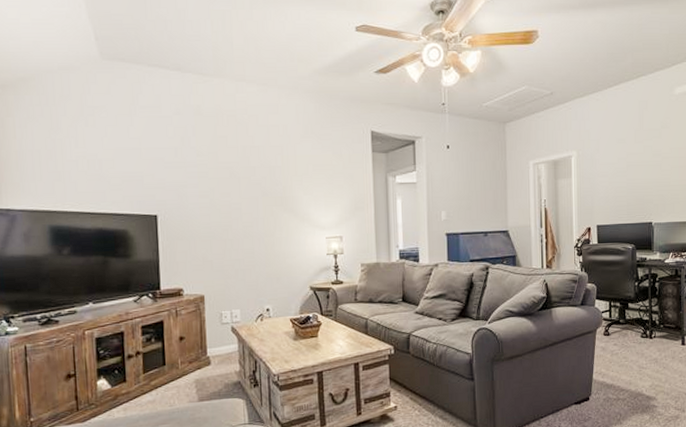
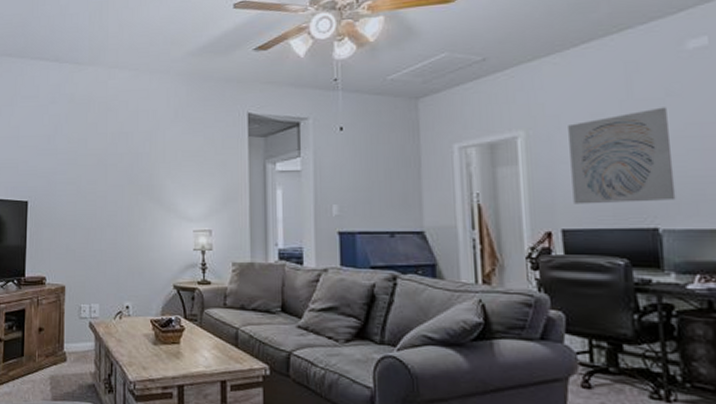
wall art: none [604,136,663,207] -> present [568,107,676,204]

